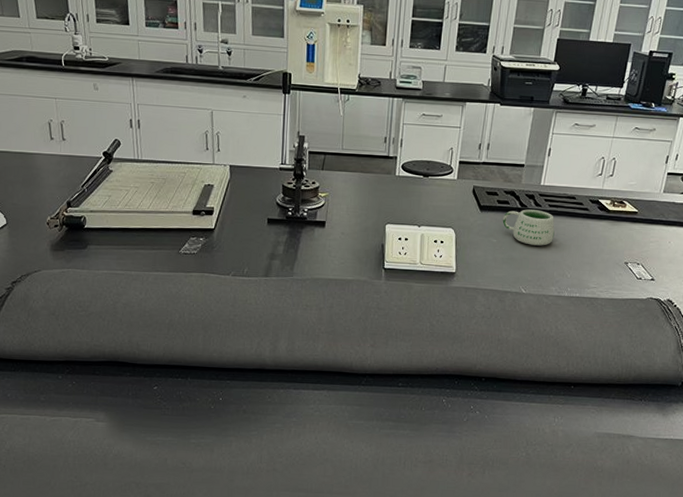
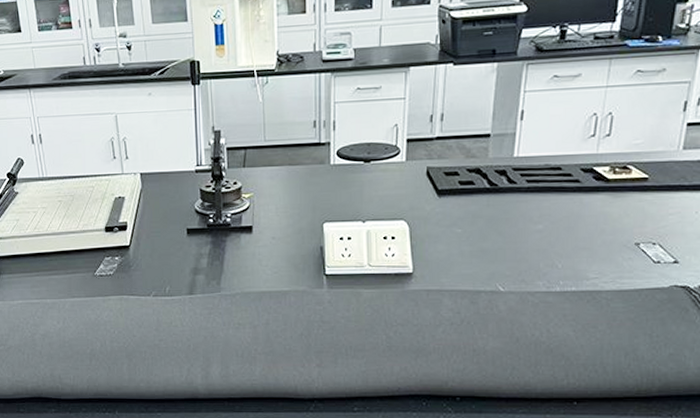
mug: present [502,209,555,246] -> none [467,188,537,232]

